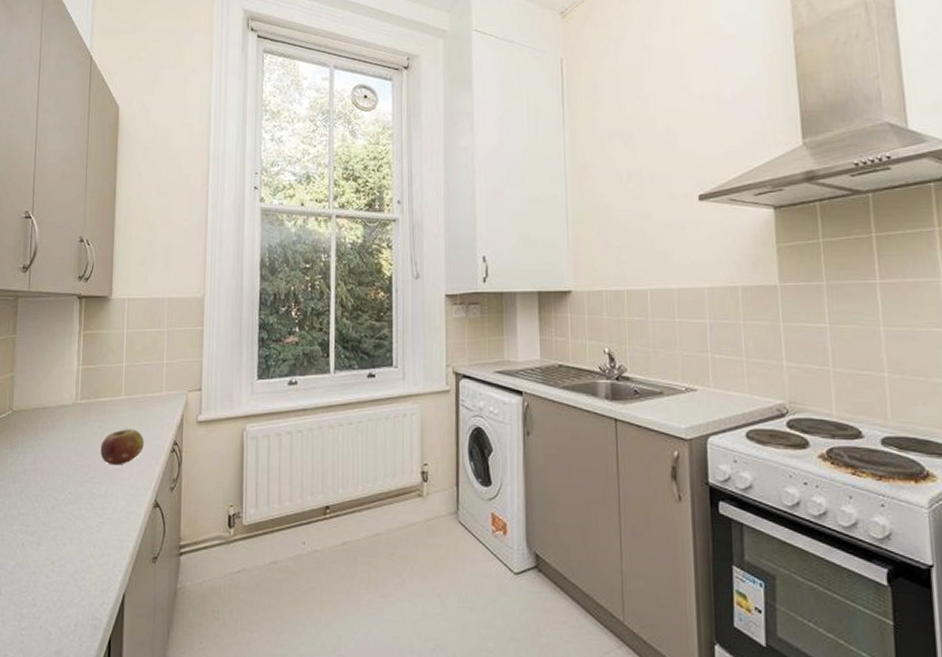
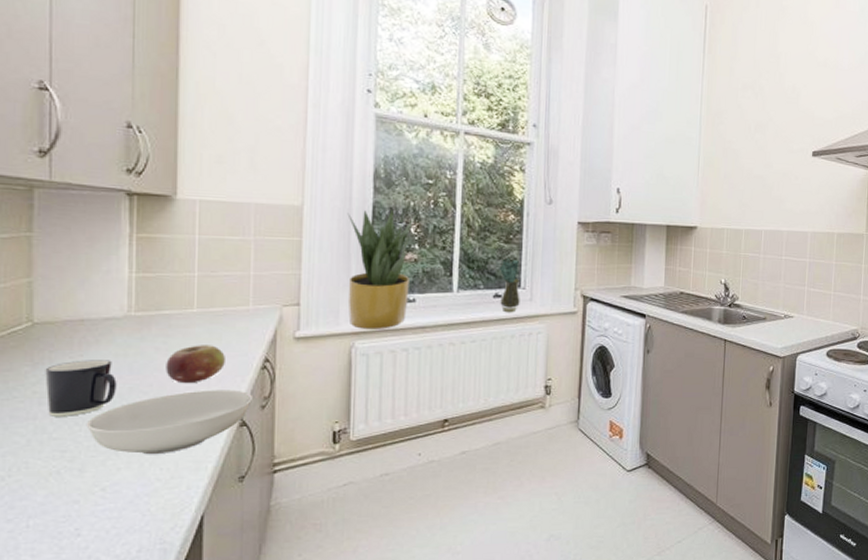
mug: none [18,443,66,494] -> present [45,360,117,417]
bowl: none [43,471,165,532] -> present [86,390,254,455]
planter: none [239,296,296,414] -> present [347,210,416,331]
vase: none [371,335,393,393] -> present [499,257,521,313]

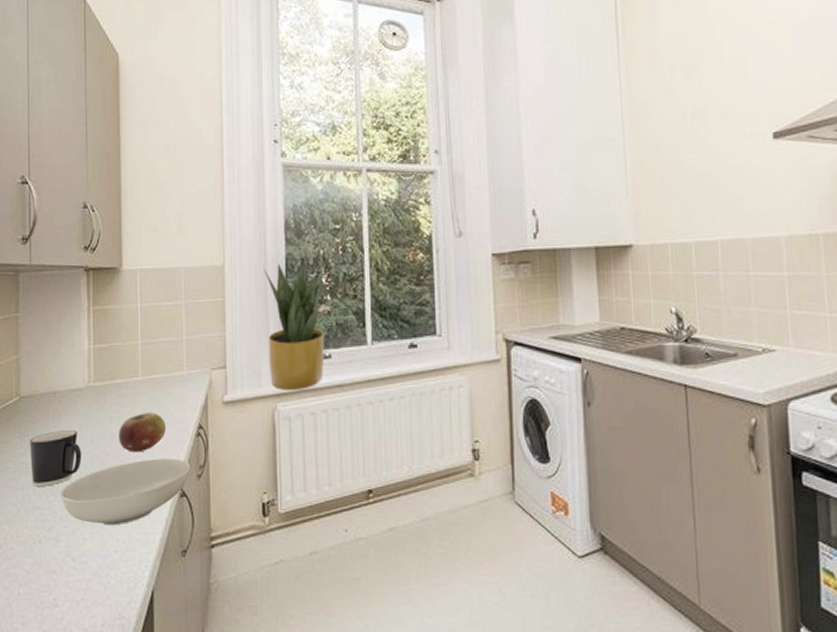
vase: present [499,257,521,313] -> none [412,301,437,365]

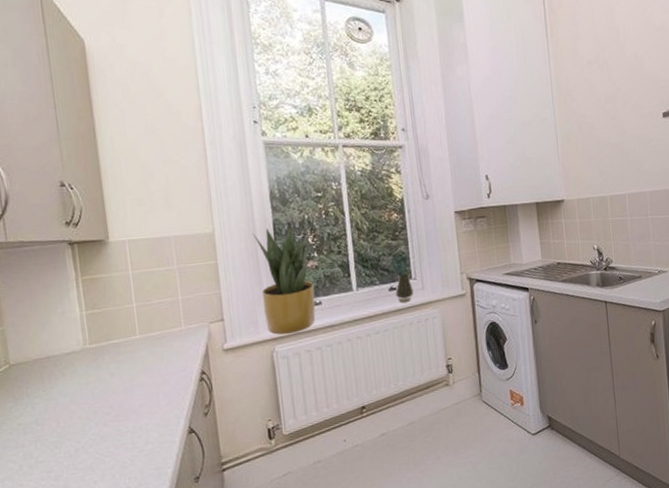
mug: present [29,430,81,486] -> none [25,389,84,443]
bowl: present [59,458,191,526] -> none [63,401,197,468]
fruit: present [118,412,166,453] -> none [120,365,169,402]
vase: none [412,301,437,365] -> present [390,253,414,304]

